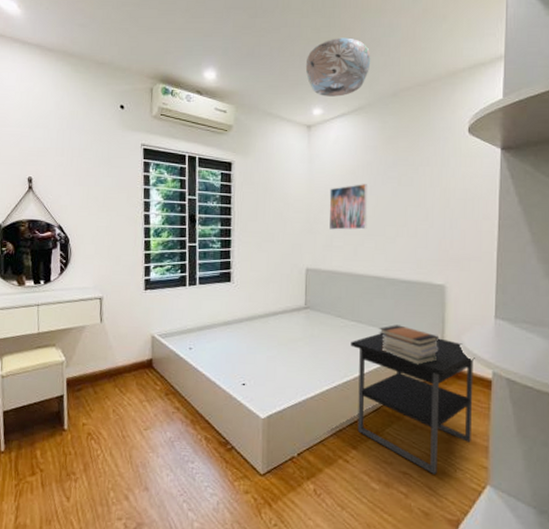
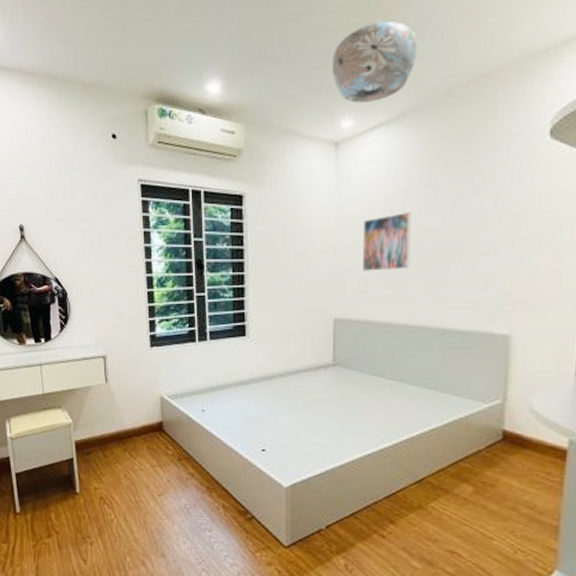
nightstand: present [351,333,475,474] -> none [388,393,546,555]
book stack: present [379,325,440,365] -> none [423,384,501,431]

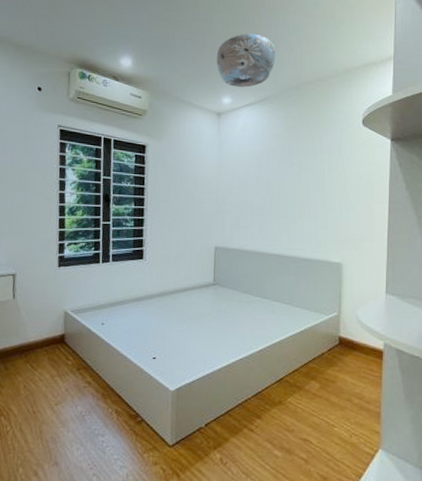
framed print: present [362,212,411,271] -> none [236,168,272,211]

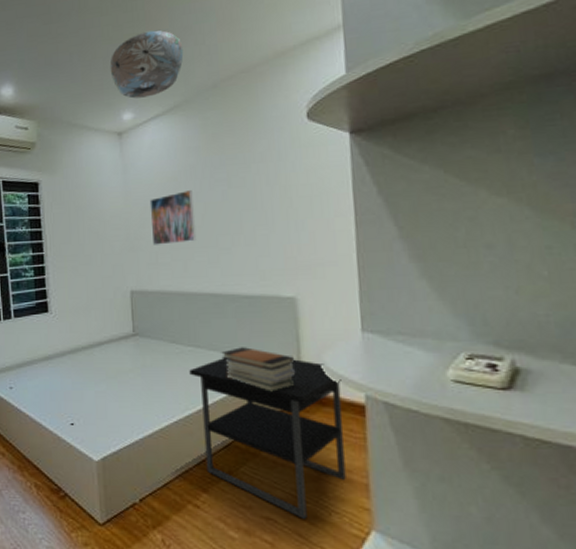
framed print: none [236,168,272,211] -> present [149,190,197,245]
nightstand: none [256,308,368,440] -> present [189,358,346,519]
book stack: none [282,300,337,337] -> present [221,347,295,392]

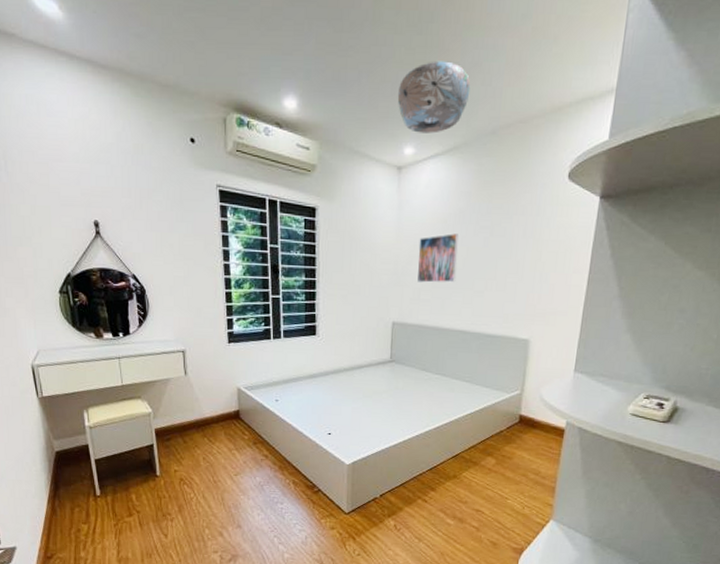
nightstand: present [189,358,346,519] -> none [433,386,551,511]
book stack: present [221,347,295,392] -> none [461,378,520,415]

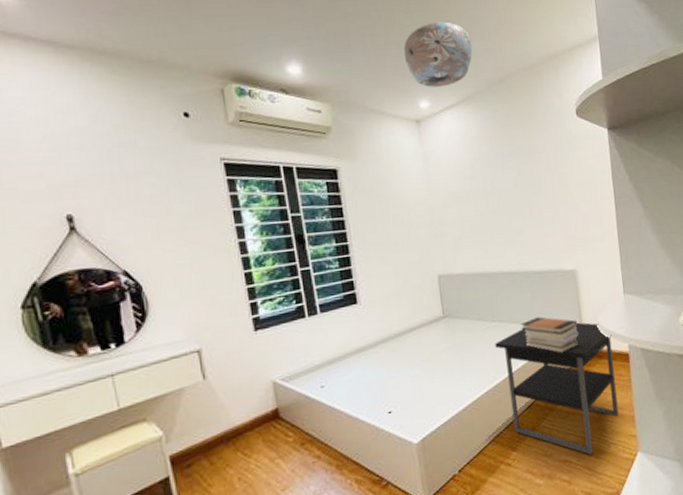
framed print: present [417,233,459,283] -> none [450,177,494,230]
nightstand: none [433,386,551,511] -> present [495,322,619,455]
book stack: none [461,378,520,415] -> present [520,317,578,353]

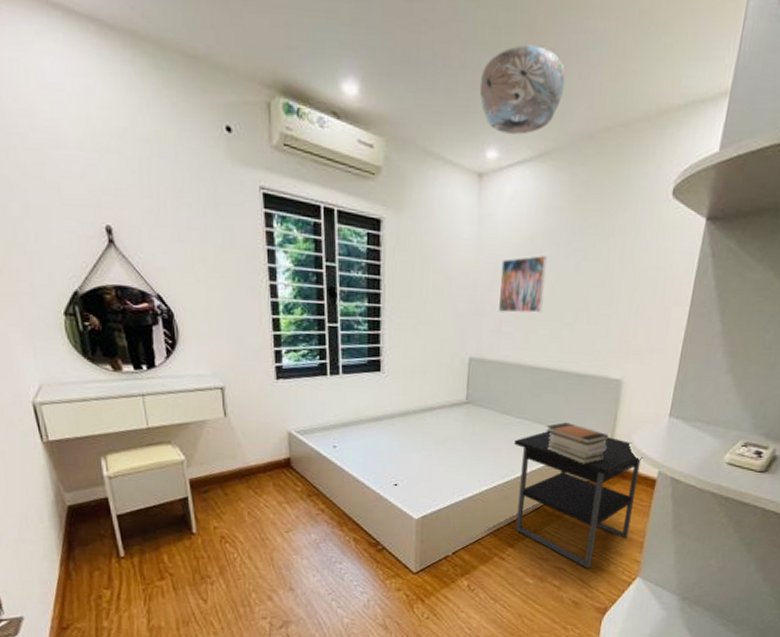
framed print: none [450,177,494,230] -> present [499,256,547,313]

